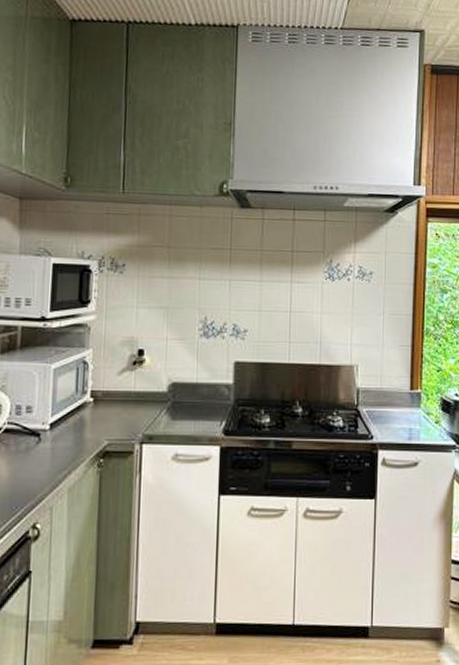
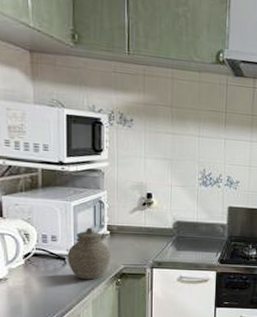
jar: none [42,395,93,461] -> present [67,228,111,280]

